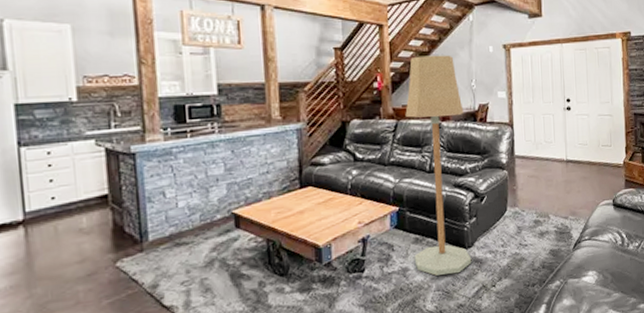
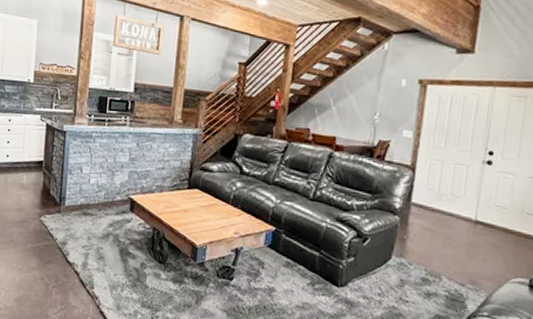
floor lamp: present [405,55,472,276] -> none [282,80,361,309]

